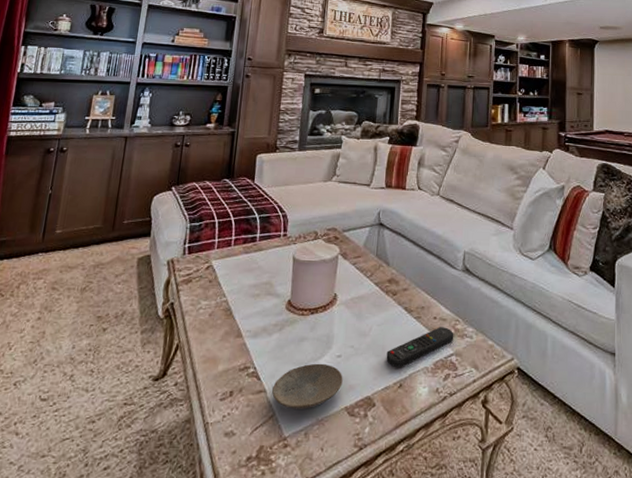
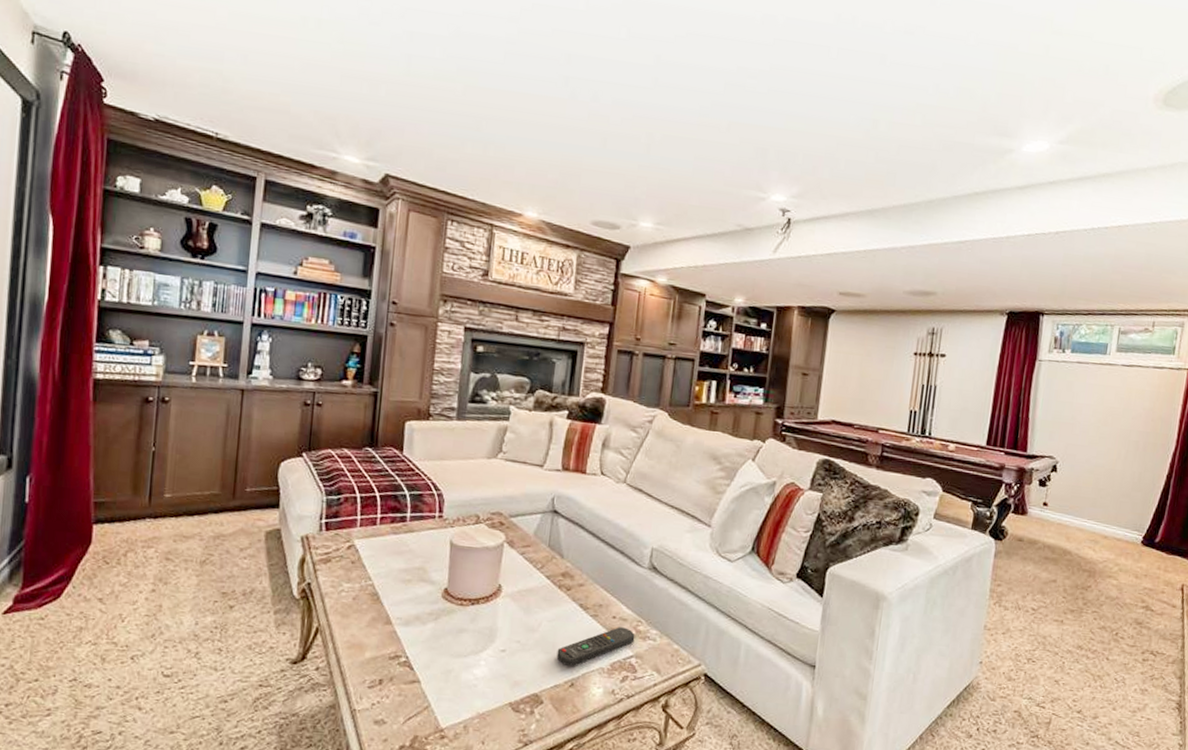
plate: present [272,363,343,409] -> none [427,656,508,702]

